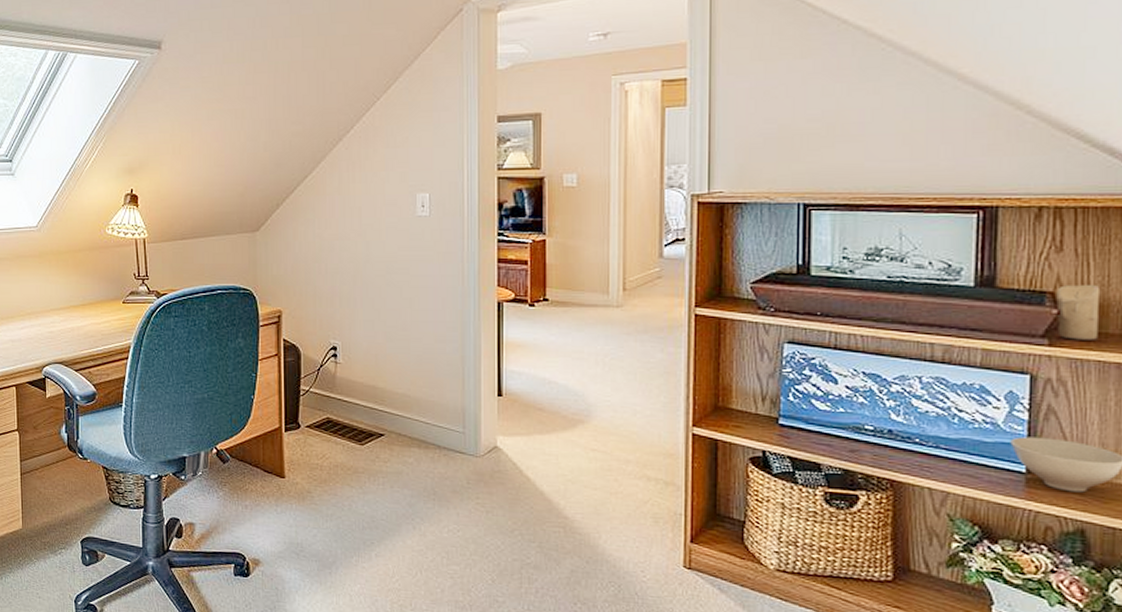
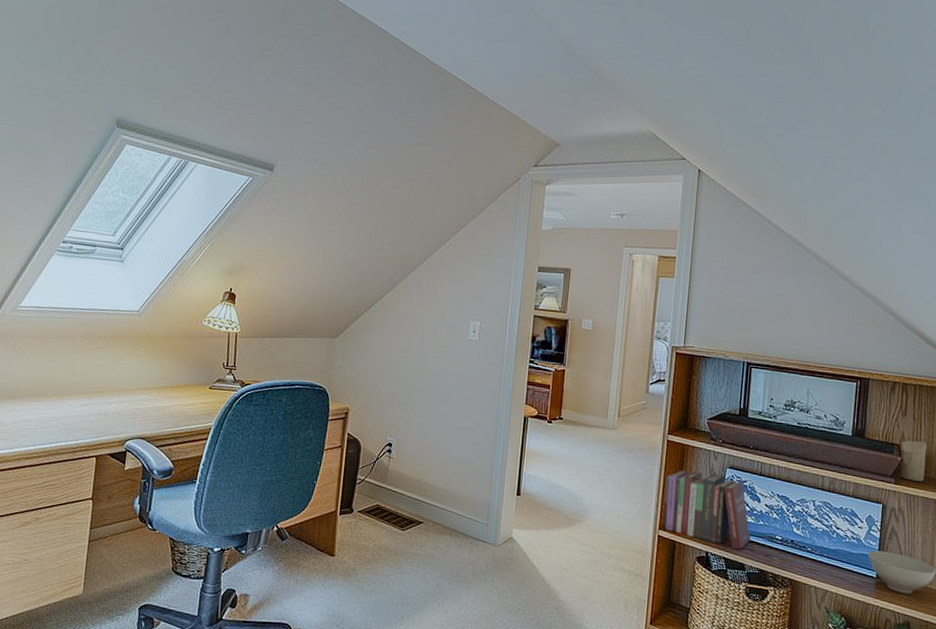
books: none [697,350,827,445] -> present [662,469,751,549]

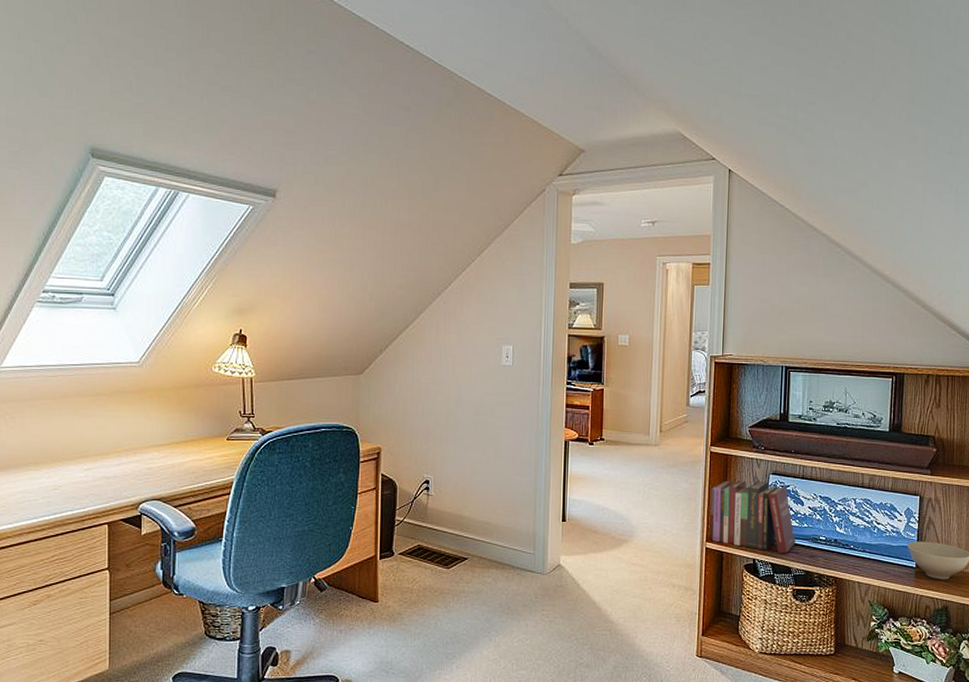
candle: present [900,440,927,482] -> none [935,430,960,471]

